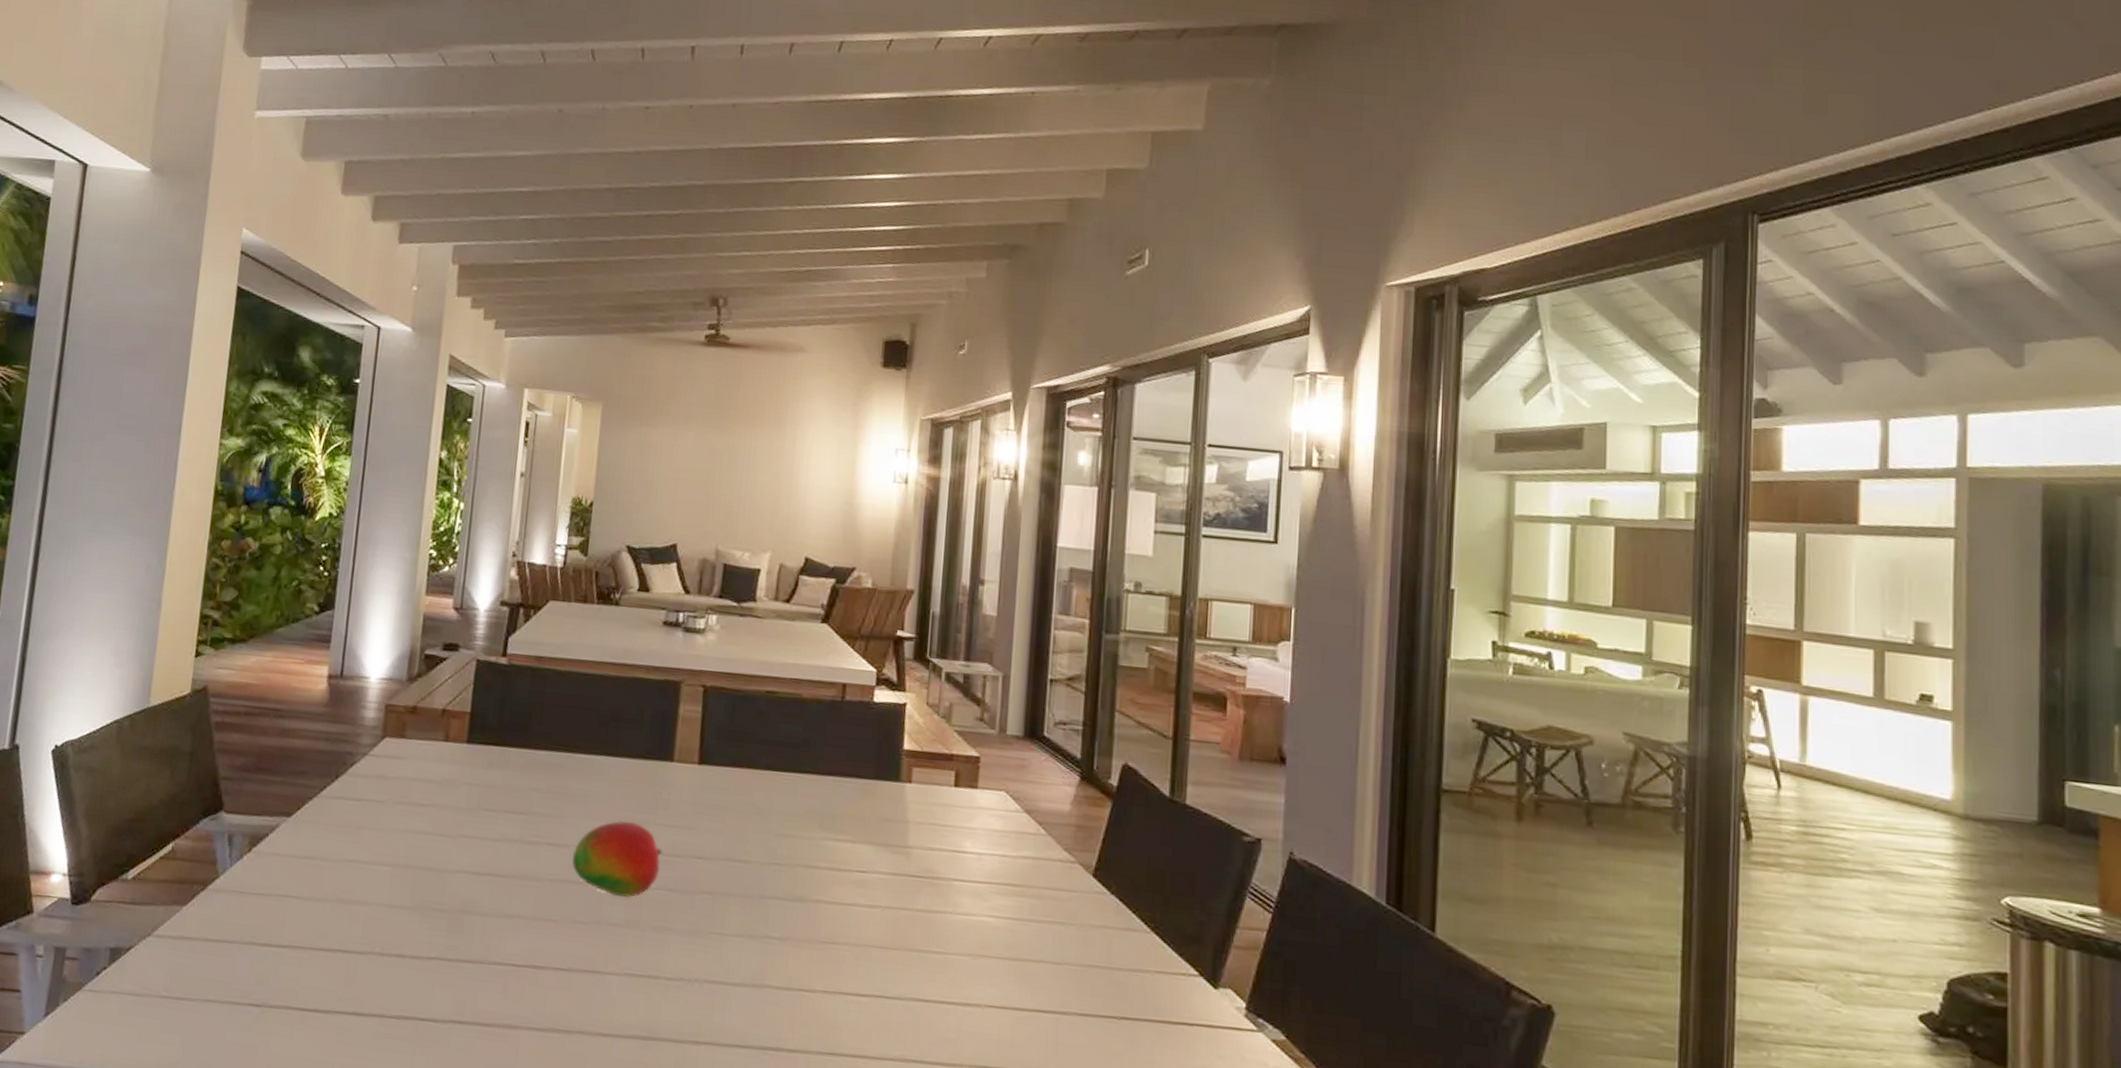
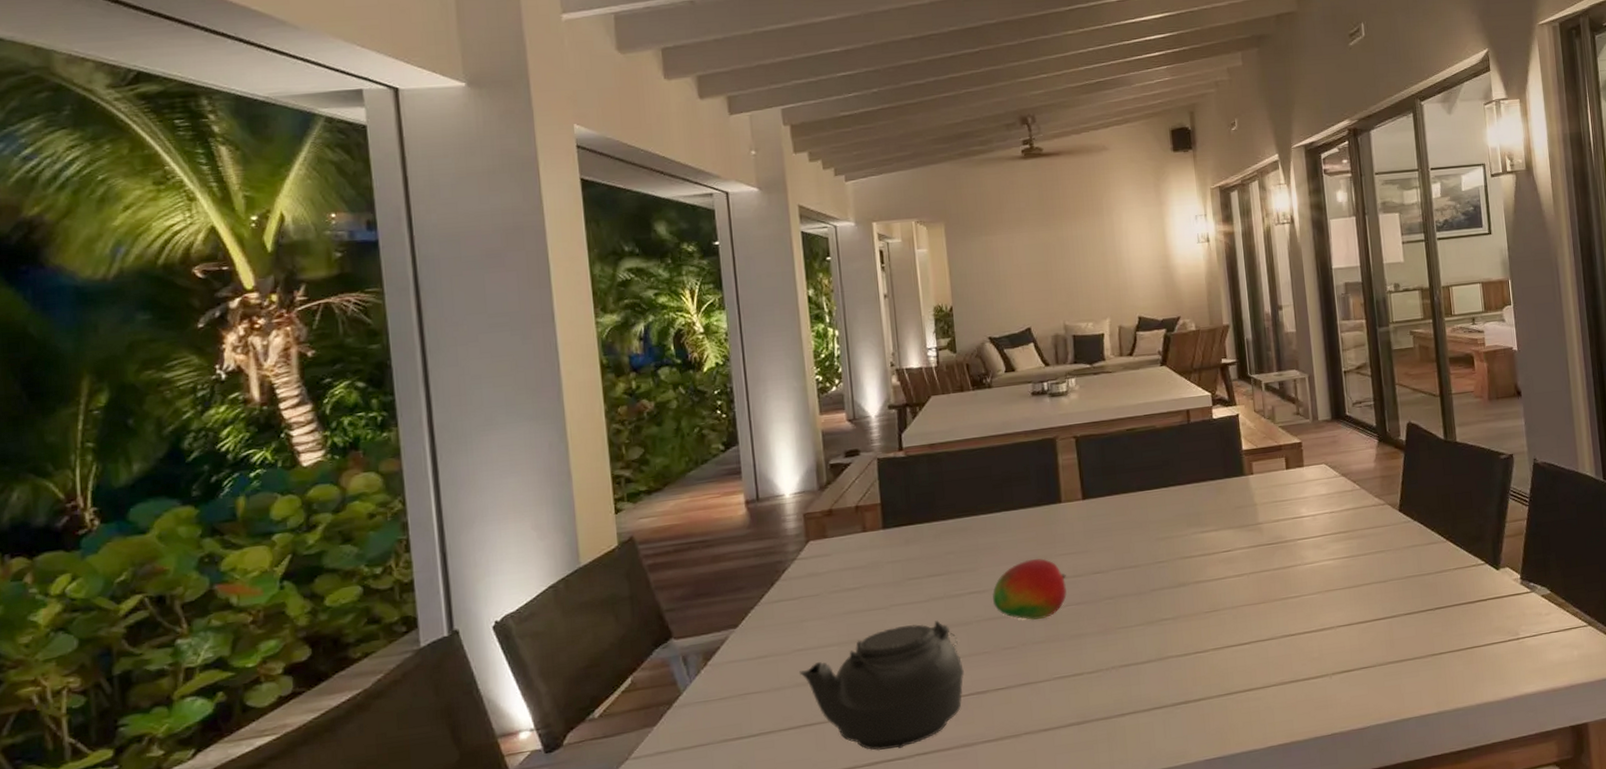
teapot: none [345,861,524,1008] -> present [799,620,964,751]

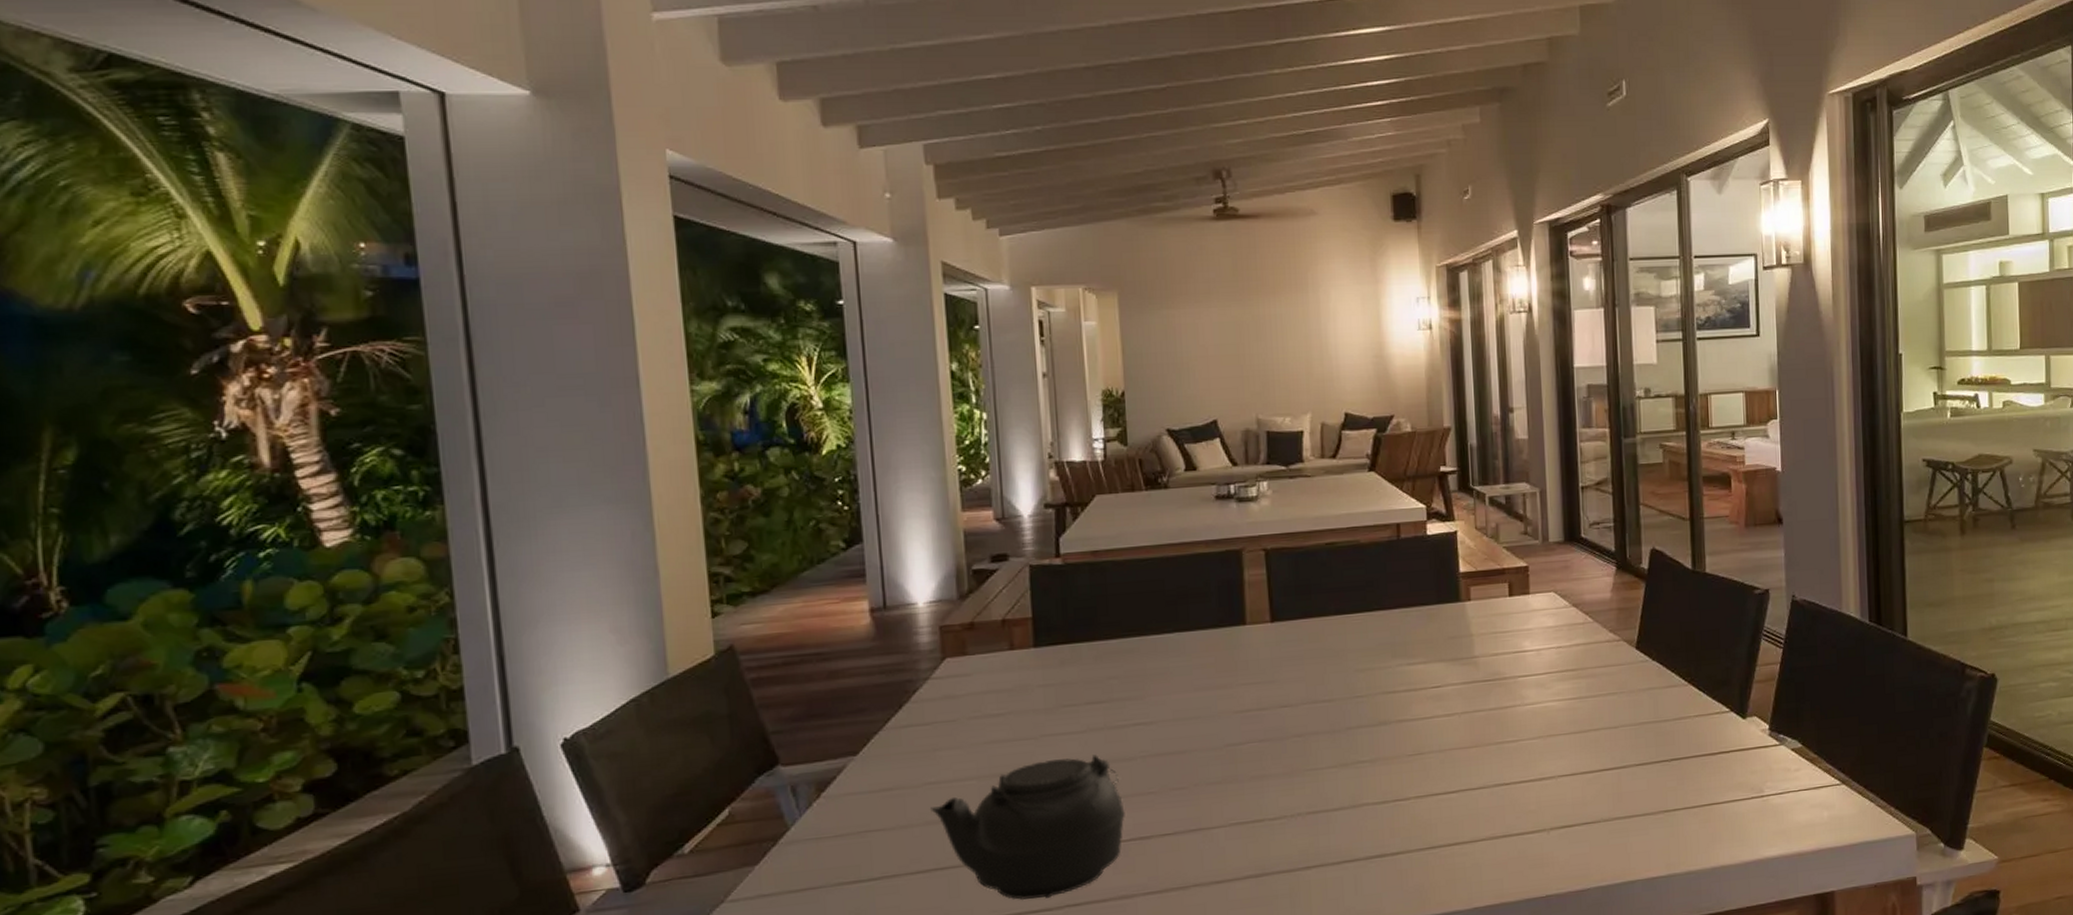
fruit: present [992,558,1067,621] -> none [1161,687,1248,759]

